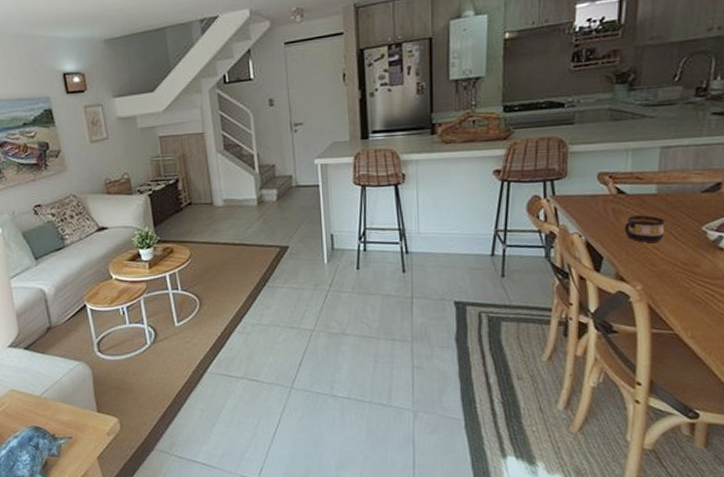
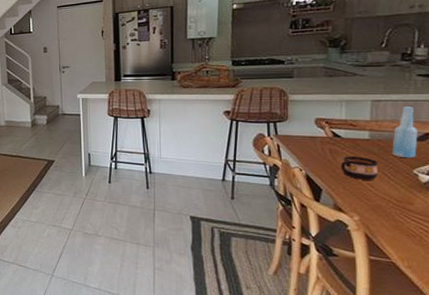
bottle: none [681,152,709,214] -> present [392,106,418,159]

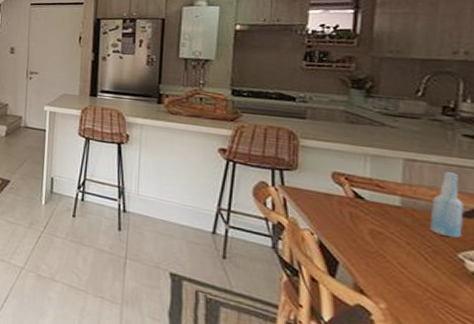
cup: present [340,156,378,180] -> none [363,224,412,260]

